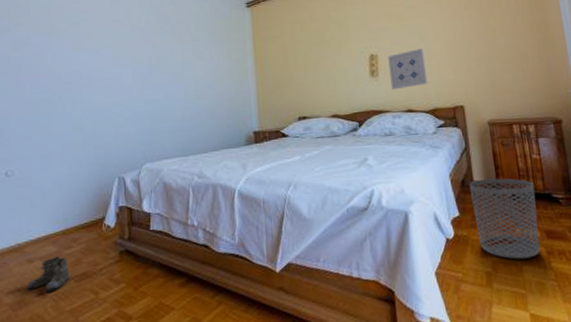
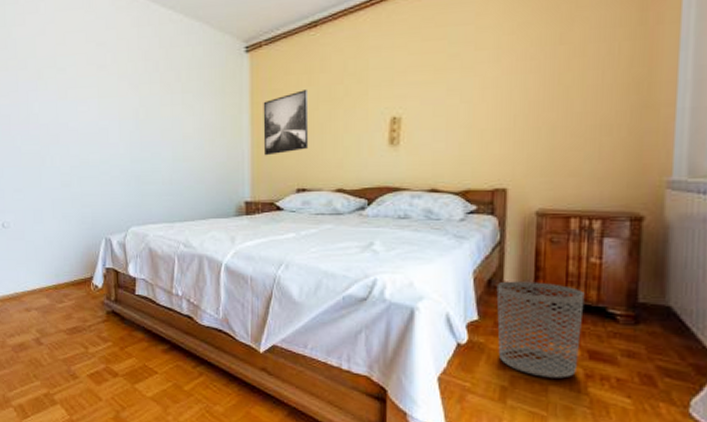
boots: present [27,256,70,292] -> none [26,309,63,340]
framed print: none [264,36,306,91] -> present [263,90,309,156]
wall art: present [388,49,428,90] -> none [414,112,464,164]

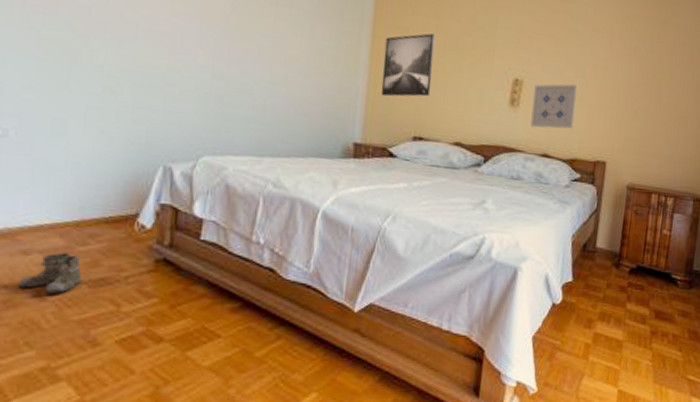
boots: none [26,309,63,340] -> present [18,252,83,295]
wall art: none [414,112,464,164] -> present [530,84,578,129]
waste bin: present [496,281,585,378] -> none [586,246,657,335]

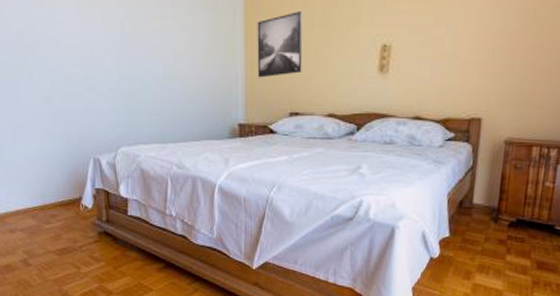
boots: present [18,252,83,295] -> none [11,230,52,261]
wall art: present [530,84,578,129] -> none [401,43,449,92]

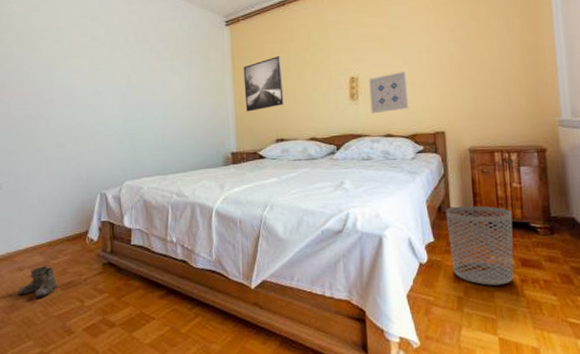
boots: none [11,230,52,261] -> present [18,266,57,298]
wall art: none [401,43,449,92] -> present [369,72,409,114]
waste bin: none [464,202,539,285] -> present [445,205,514,286]

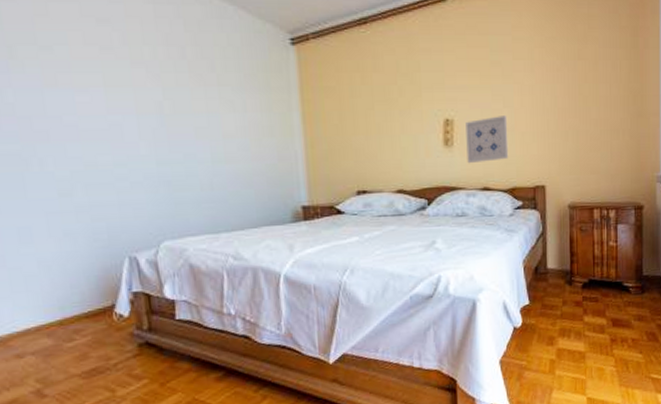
boots: present [18,266,57,298] -> none [18,350,76,391]
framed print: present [243,56,284,112] -> none [315,89,367,157]
waste bin: present [445,205,514,286] -> none [542,265,607,347]

